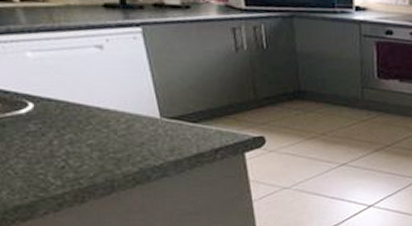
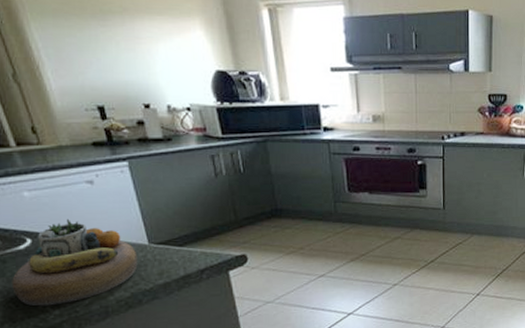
decorative bowl: none [11,84,148,176] -> present [12,218,138,306]

